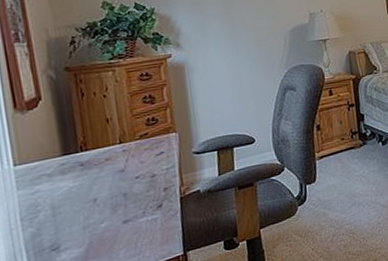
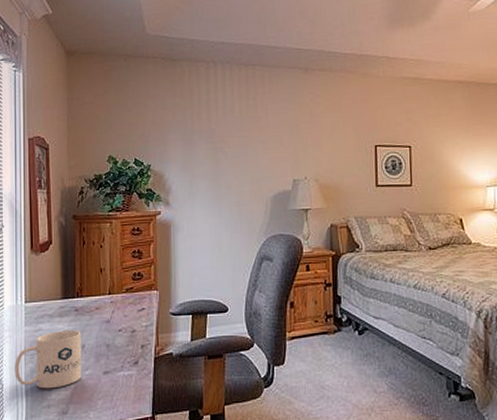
mug: none [9,185,97,253] -> present [15,329,82,389]

